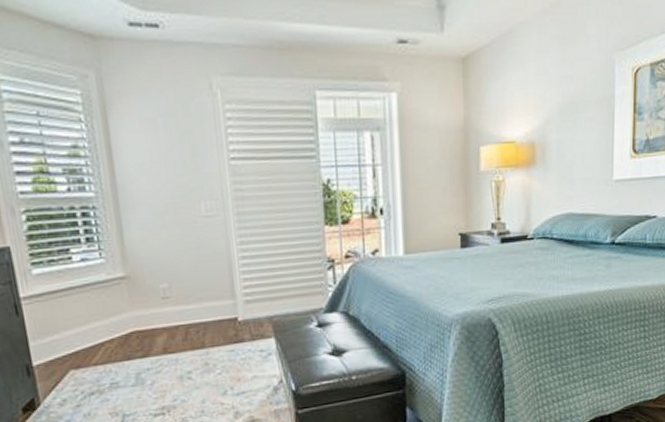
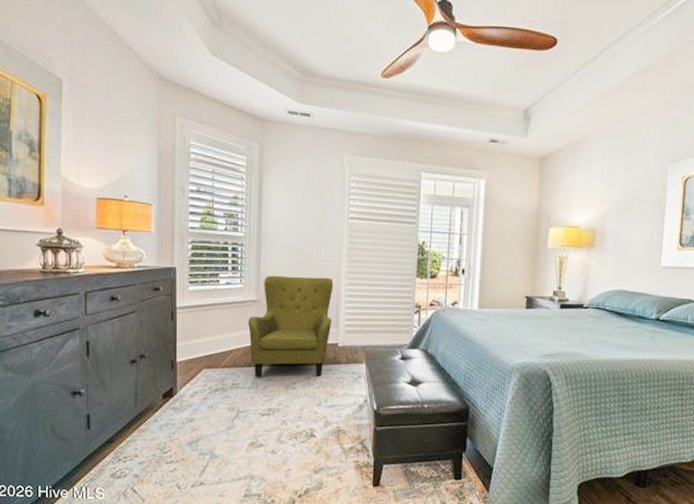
armchair: none [118,238,226,371] -> present [248,275,334,377]

